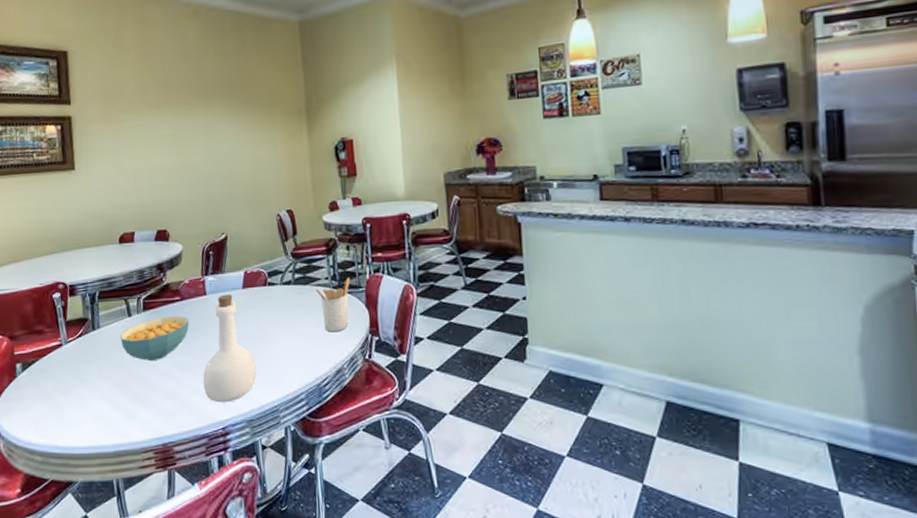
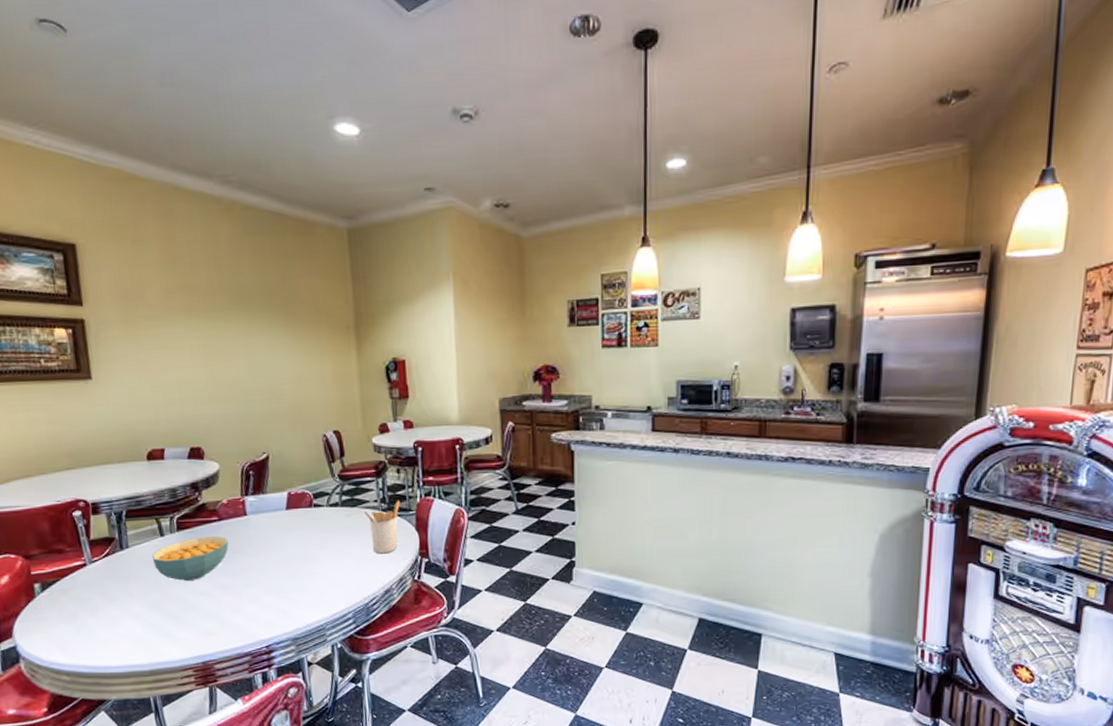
bottle: present [202,294,256,403] -> none [244,515,302,622]

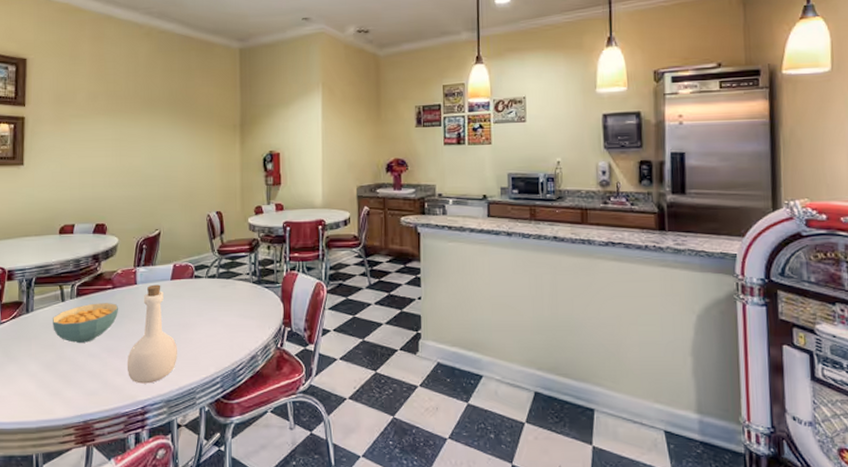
bottle: none [244,515,302,622] -> present [127,284,177,384]
utensil holder: present [363,500,400,554] -> none [237,273,269,322]

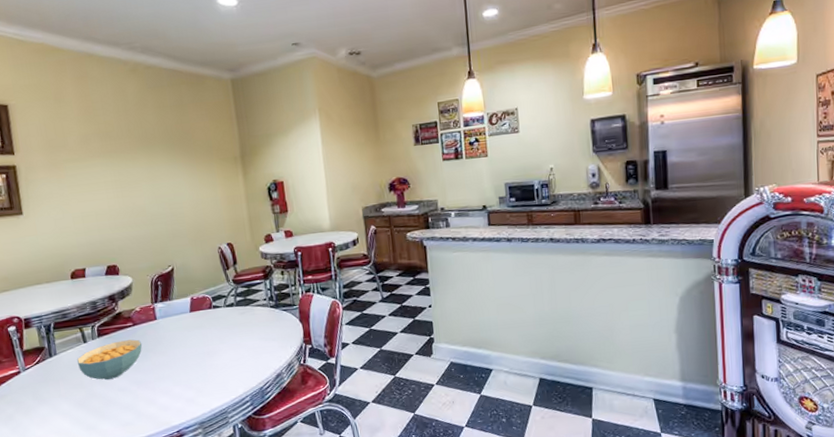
bottle: present [127,284,177,384] -> none [157,317,206,411]

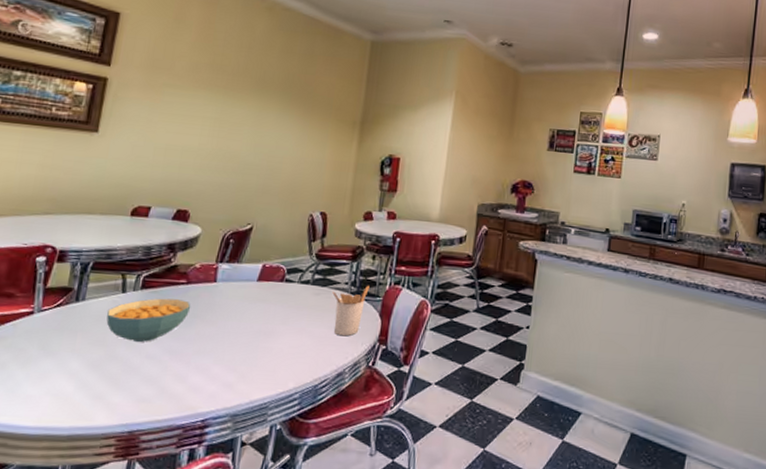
utensil holder: none [255,297,286,344] -> present [332,285,370,337]

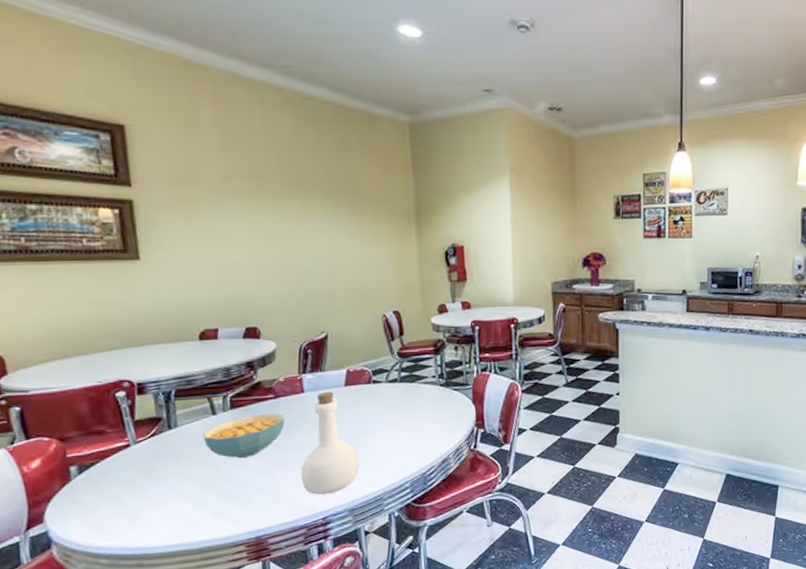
bottle: none [190,284,254,395] -> present [300,391,359,495]
utensil holder: present [332,285,370,337] -> none [422,375,458,426]

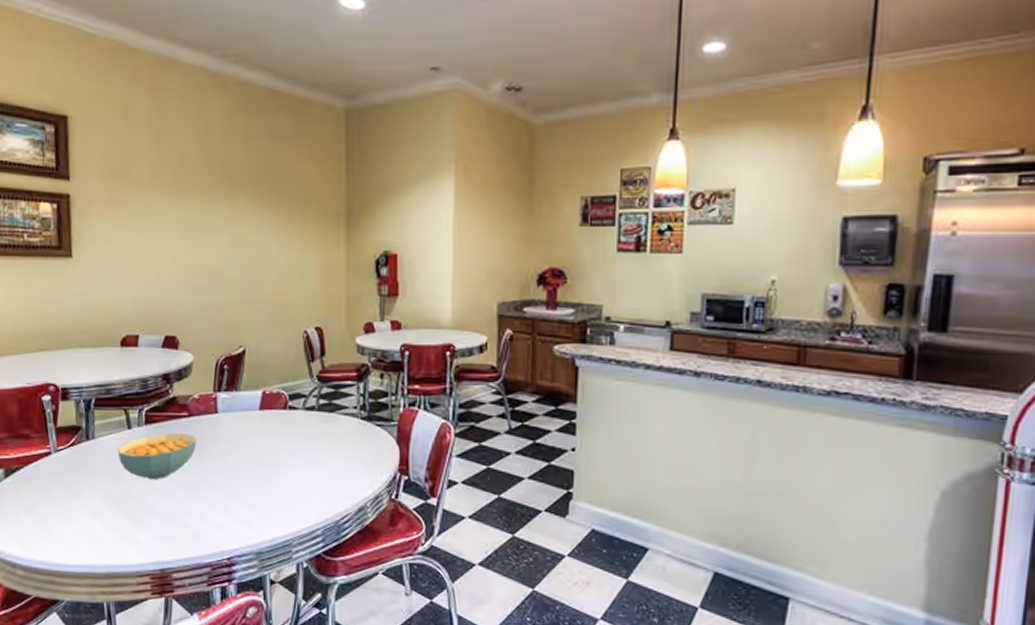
bottle: present [300,391,359,495] -> none [208,414,269,532]

